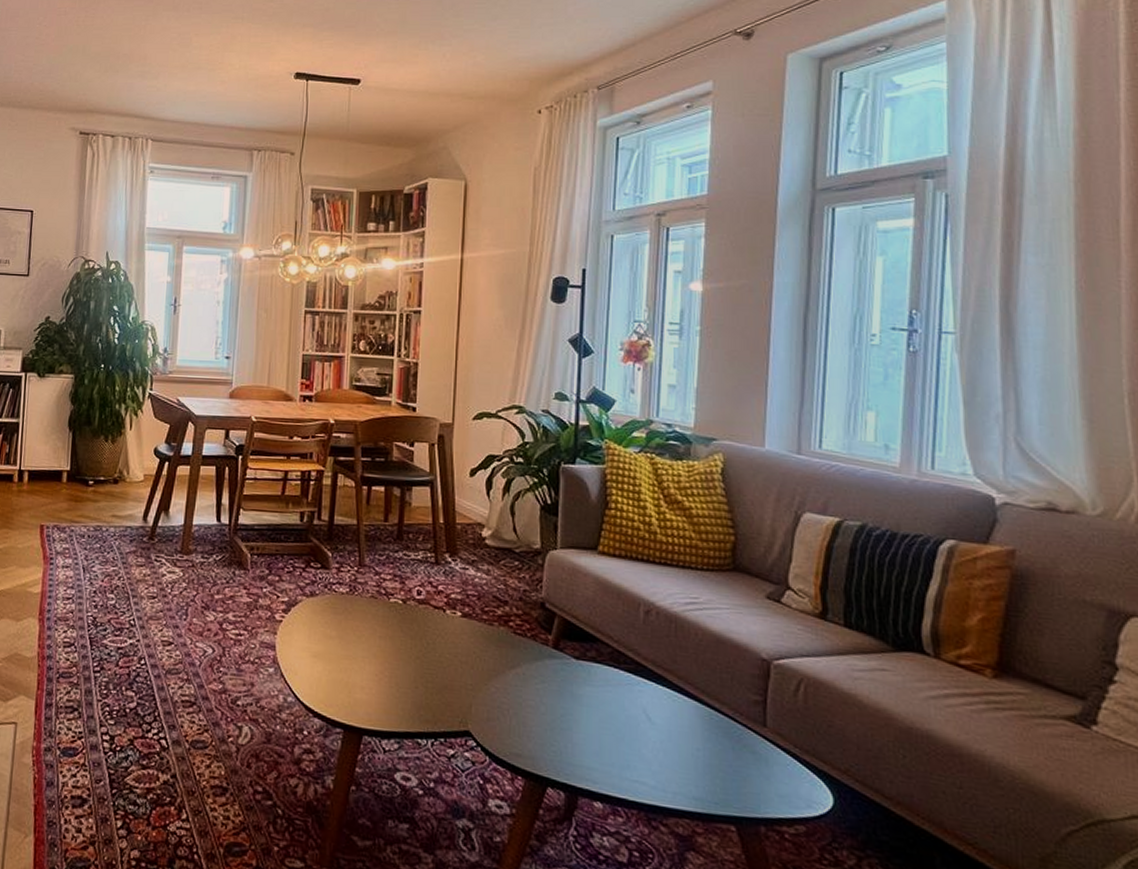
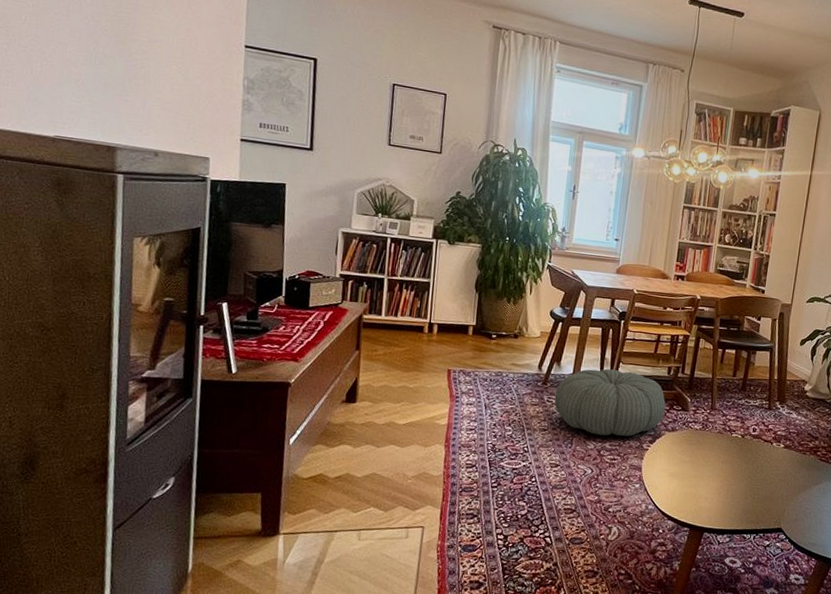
pouf: none [163,517,301,605] -> present [554,368,666,437]

